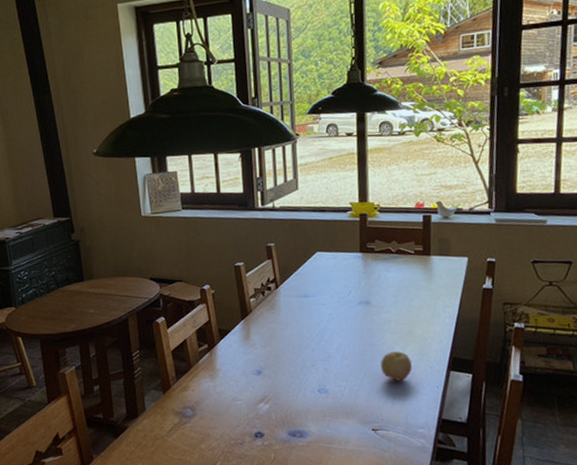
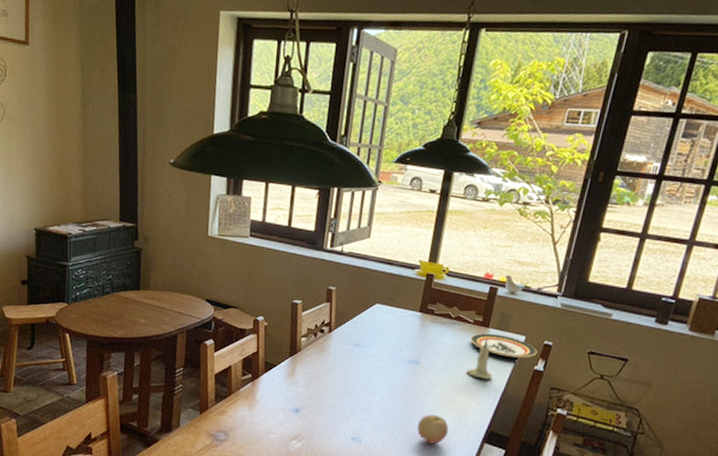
plate: none [414,260,482,281] -> present [470,333,537,359]
candle: none [418,266,444,307] -> present [466,338,492,380]

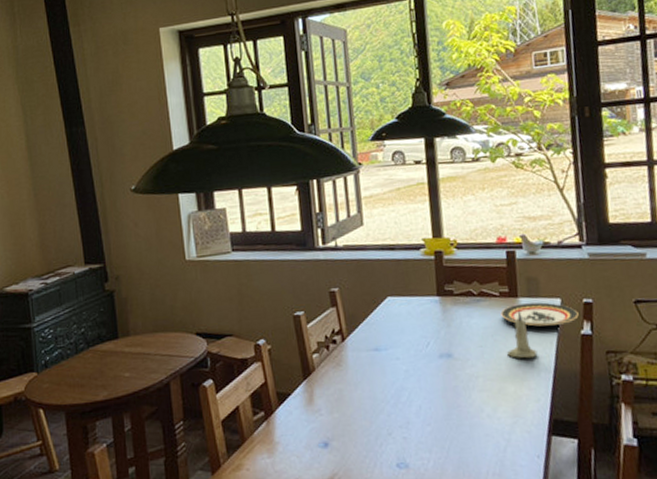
fruit: present [417,414,449,444] -> none [469,413,507,451]

